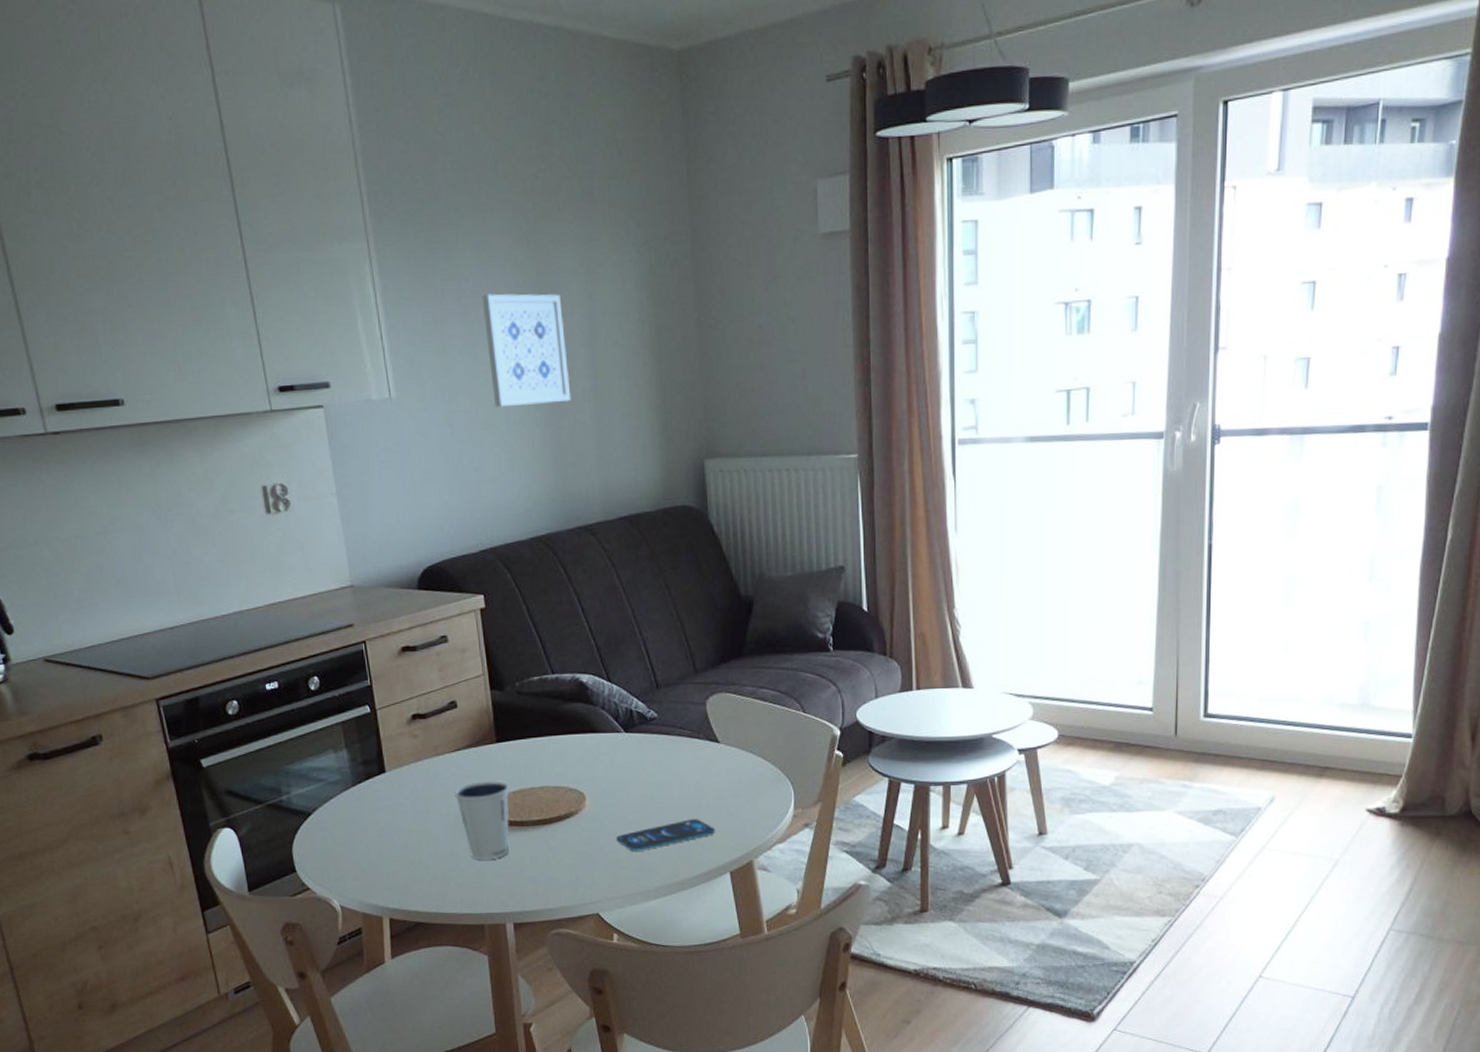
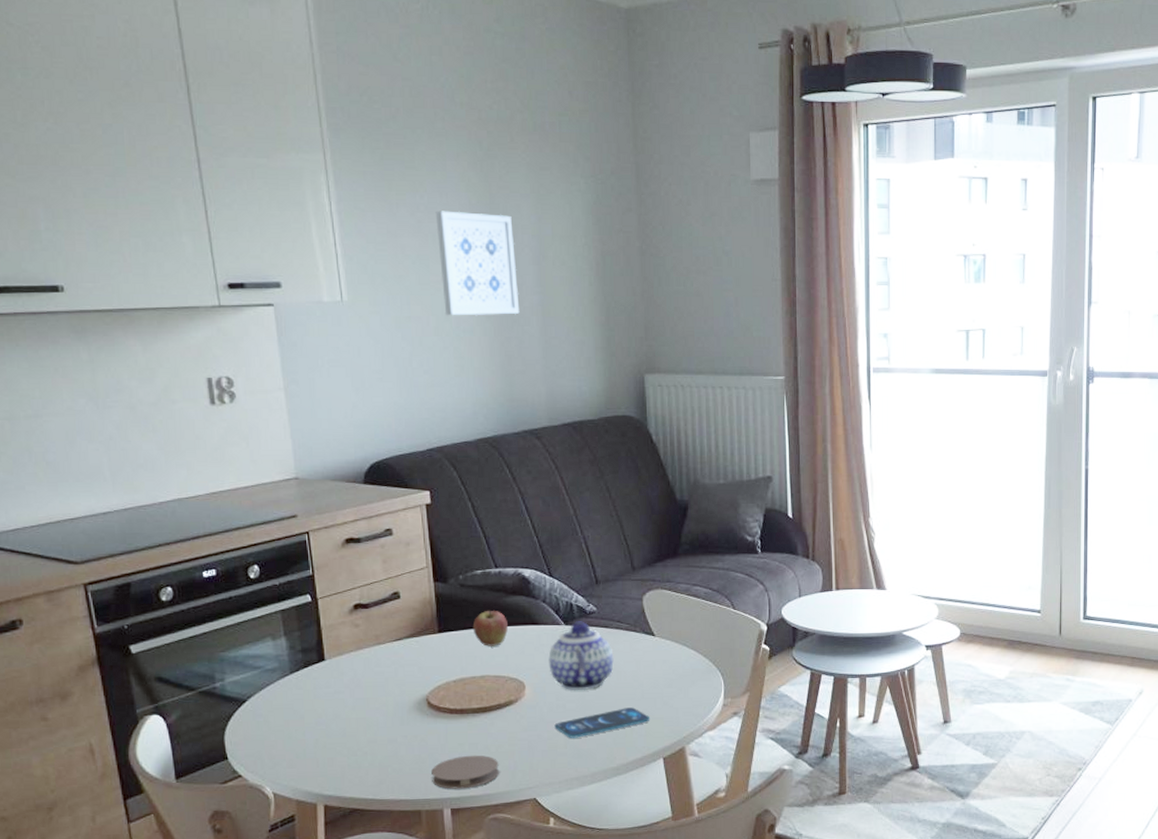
dixie cup: present [454,780,510,860] -> none [395,669,450,747]
coaster: none [493,868,561,903] -> present [431,755,499,789]
fruit: none [530,718,566,756] -> present [472,610,508,646]
teapot: none [608,728,677,802] -> present [548,621,614,691]

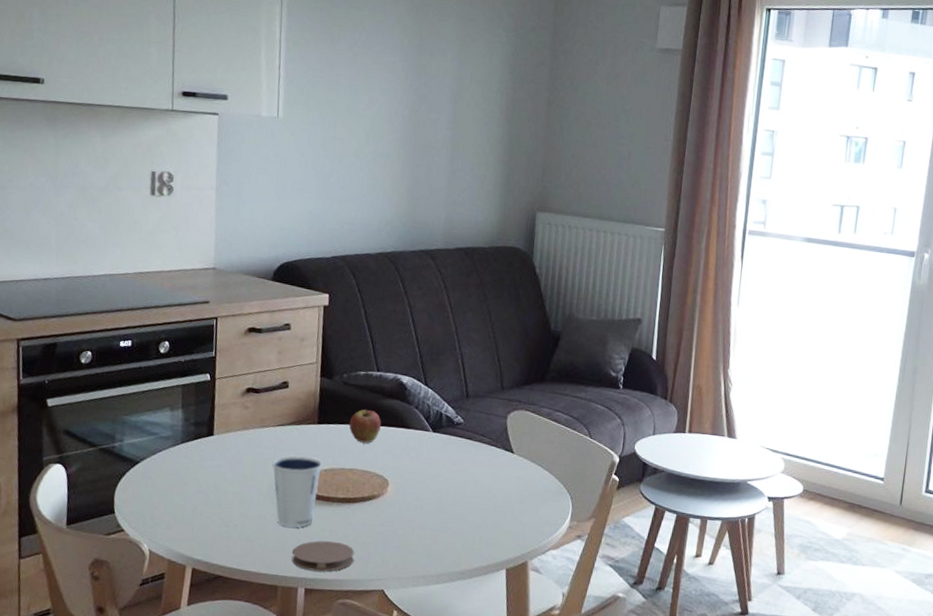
dixie cup: none [395,669,450,747] -> present [272,456,323,528]
wall art: present [435,211,520,316] -> none [366,47,437,146]
teapot: present [548,621,614,691] -> none [413,430,473,496]
smartphone: present [554,707,651,738] -> none [410,516,499,539]

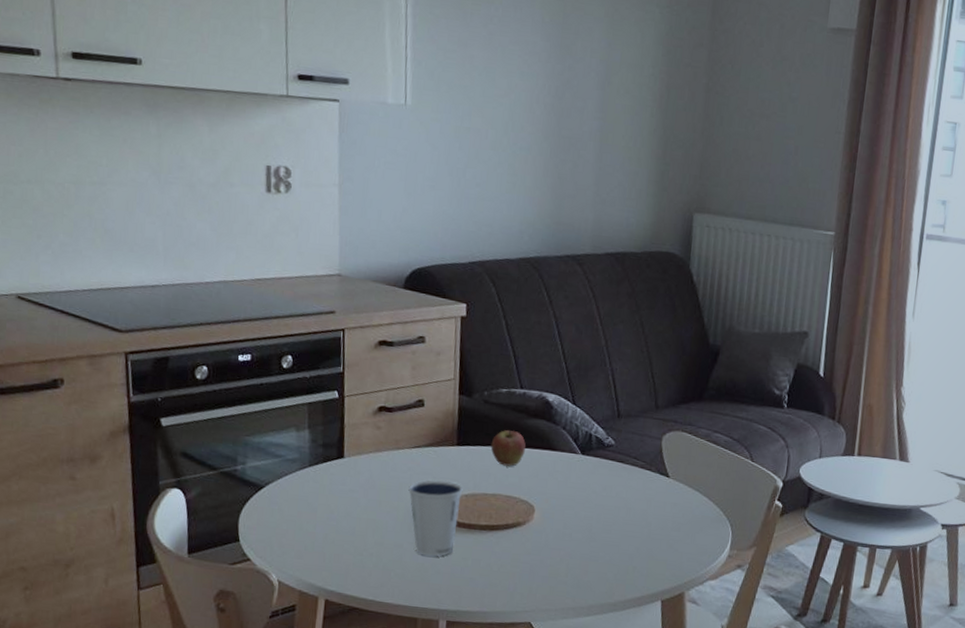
coaster: present [291,540,354,572] -> none [432,570,499,603]

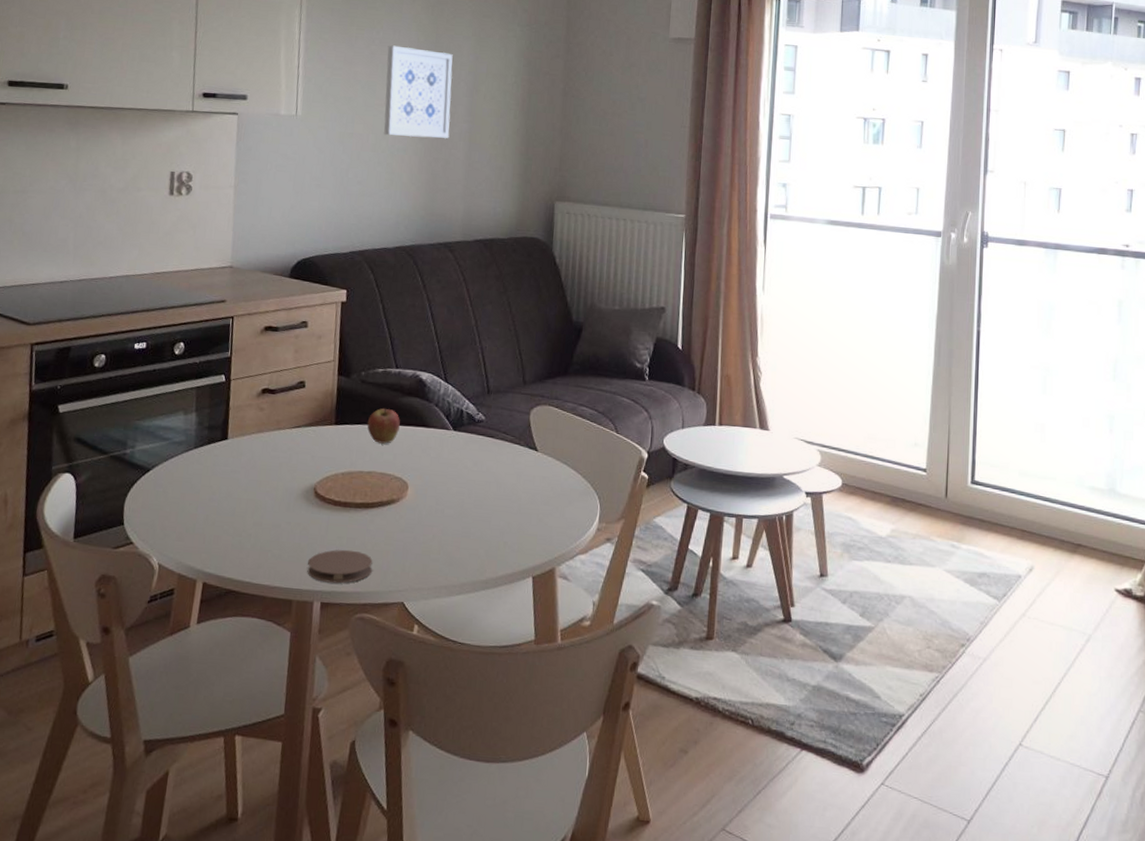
dixie cup: present [408,480,463,557] -> none [288,459,340,536]
coaster: none [432,570,499,603] -> present [307,549,373,584]
wall art: none [504,24,582,138] -> present [384,45,453,139]

